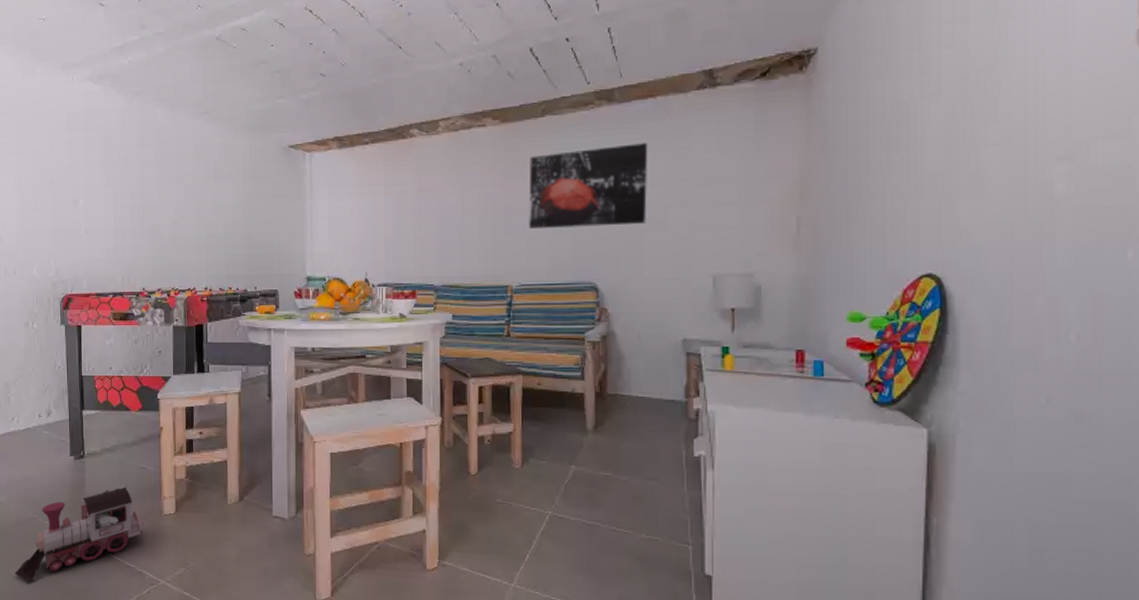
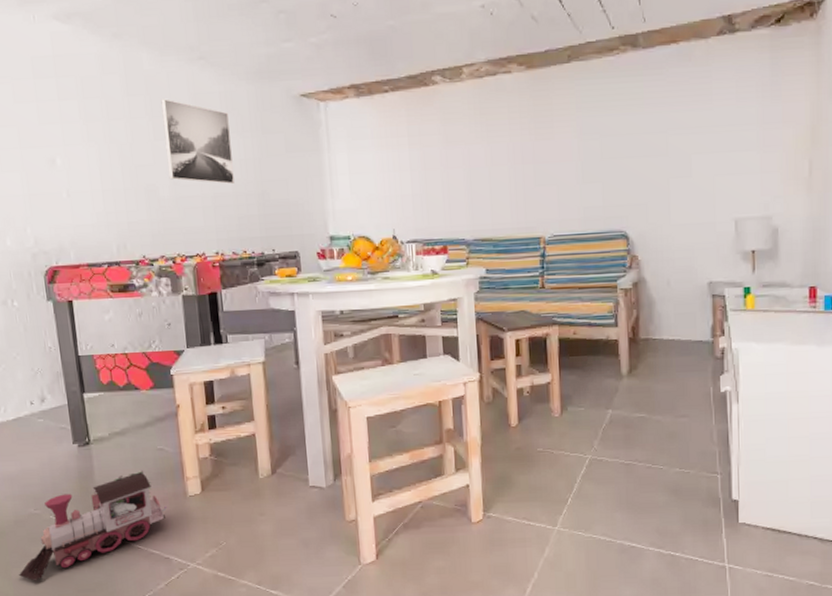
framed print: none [169,149,226,226] -> present [161,99,234,185]
wall art: present [529,143,648,228] -> none [557,89,673,178]

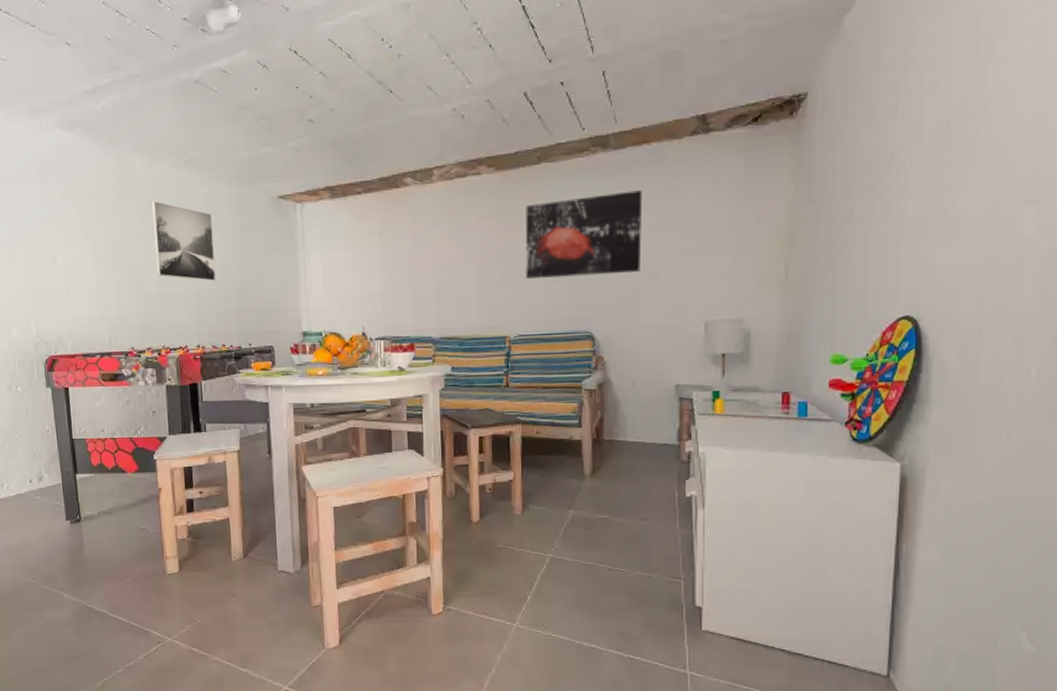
toy train: present [19,471,167,581] -> none [16,548,148,645]
wall art: none [557,89,673,178] -> present [525,190,643,279]

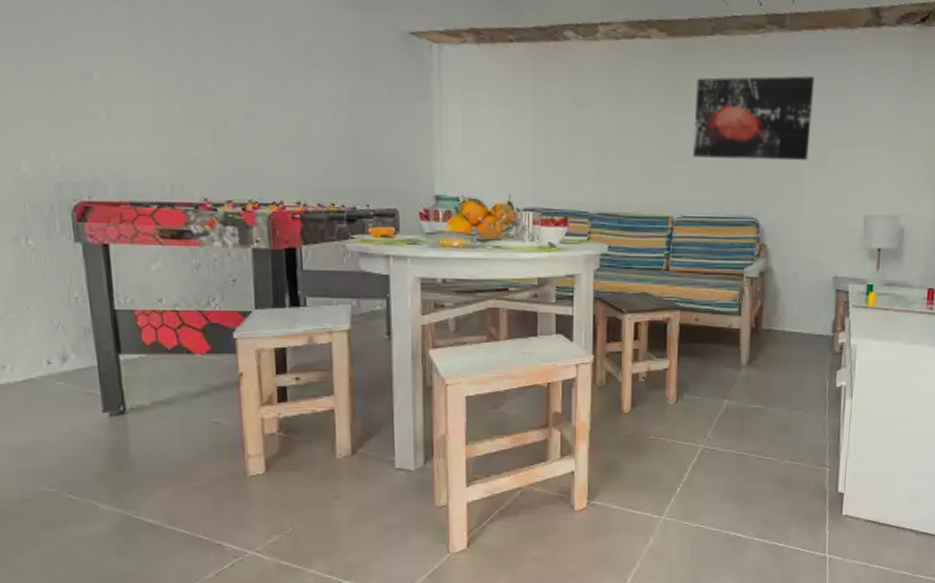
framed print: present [151,200,216,282] -> none [236,16,324,126]

